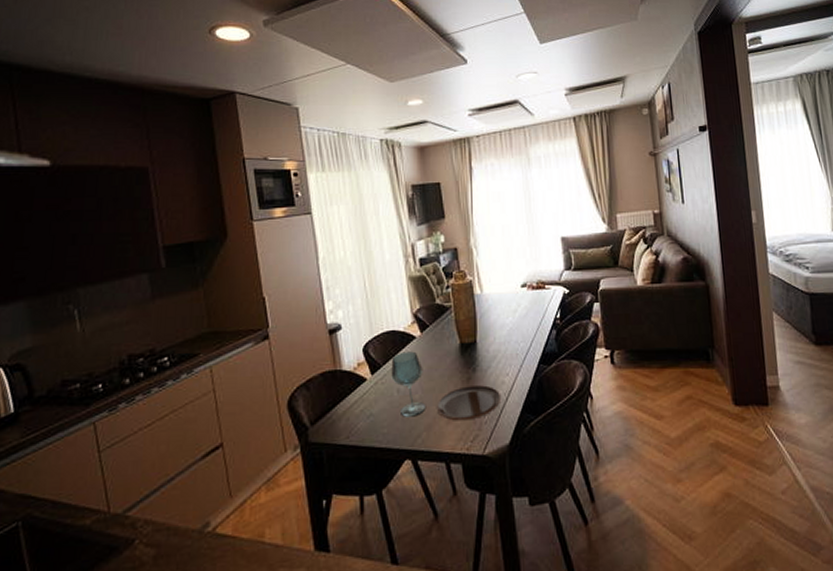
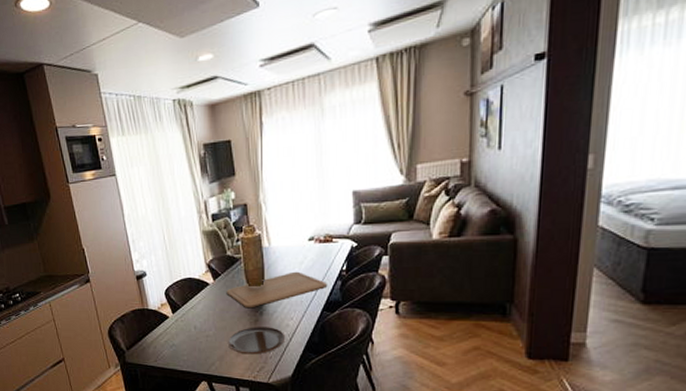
wine glass: present [391,351,427,417] -> none [189,296,219,349]
chopping board: none [435,320,542,365] -> present [226,271,327,309]

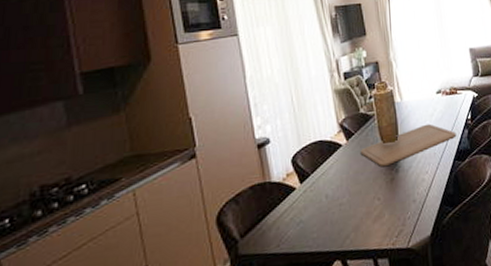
plate: present [228,327,286,355] -> none [364,184,422,219]

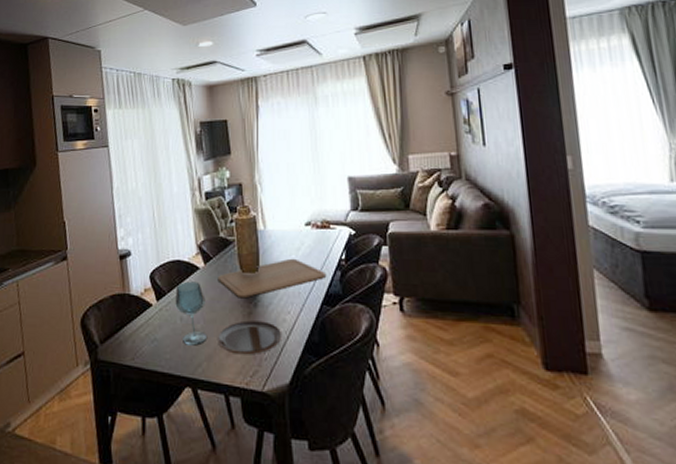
wine glass: none [319,158,354,221] -> present [175,281,208,346]
plate: none [364,184,422,219] -> present [218,320,282,355]

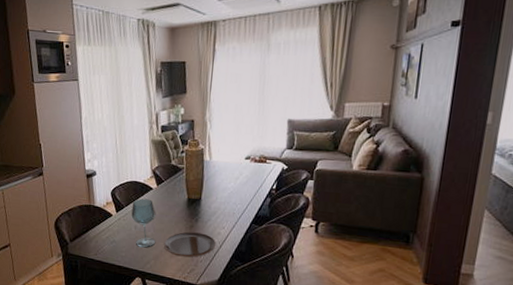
chopping board: present [217,258,325,299] -> none [167,185,257,215]

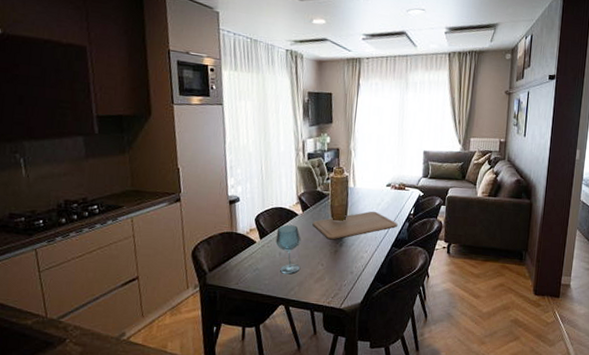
plate: present [164,231,216,258] -> none [309,256,360,282]
chopping board: none [167,185,257,215] -> present [312,211,397,240]

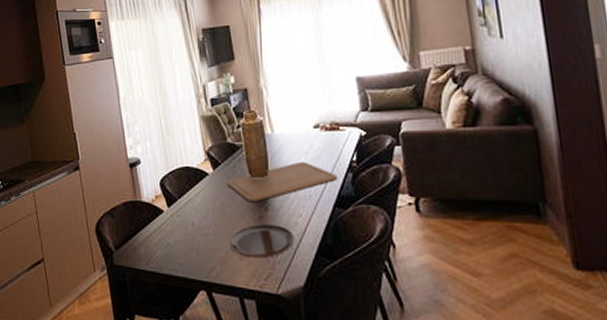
wine glass: present [275,224,301,274] -> none [186,187,220,250]
plate: none [309,256,360,282] -> present [230,224,295,258]

